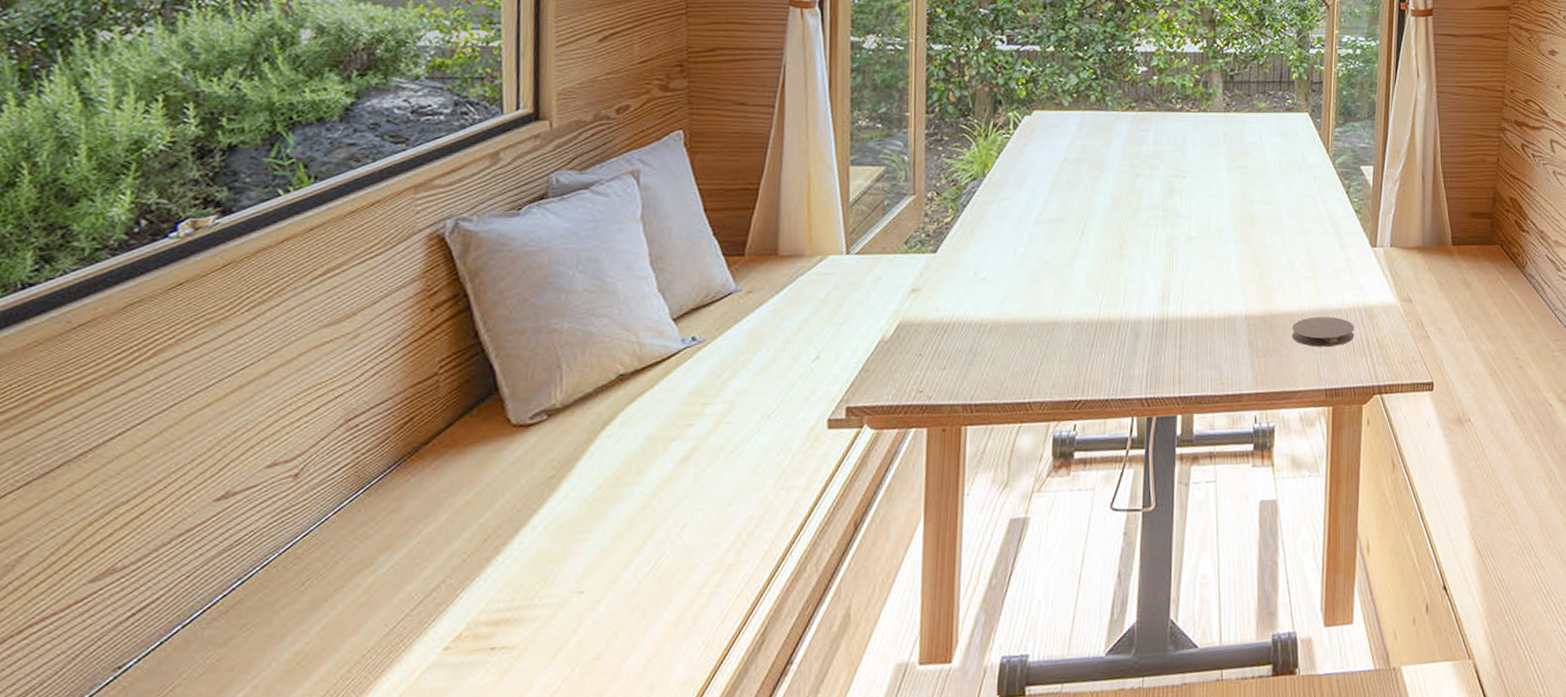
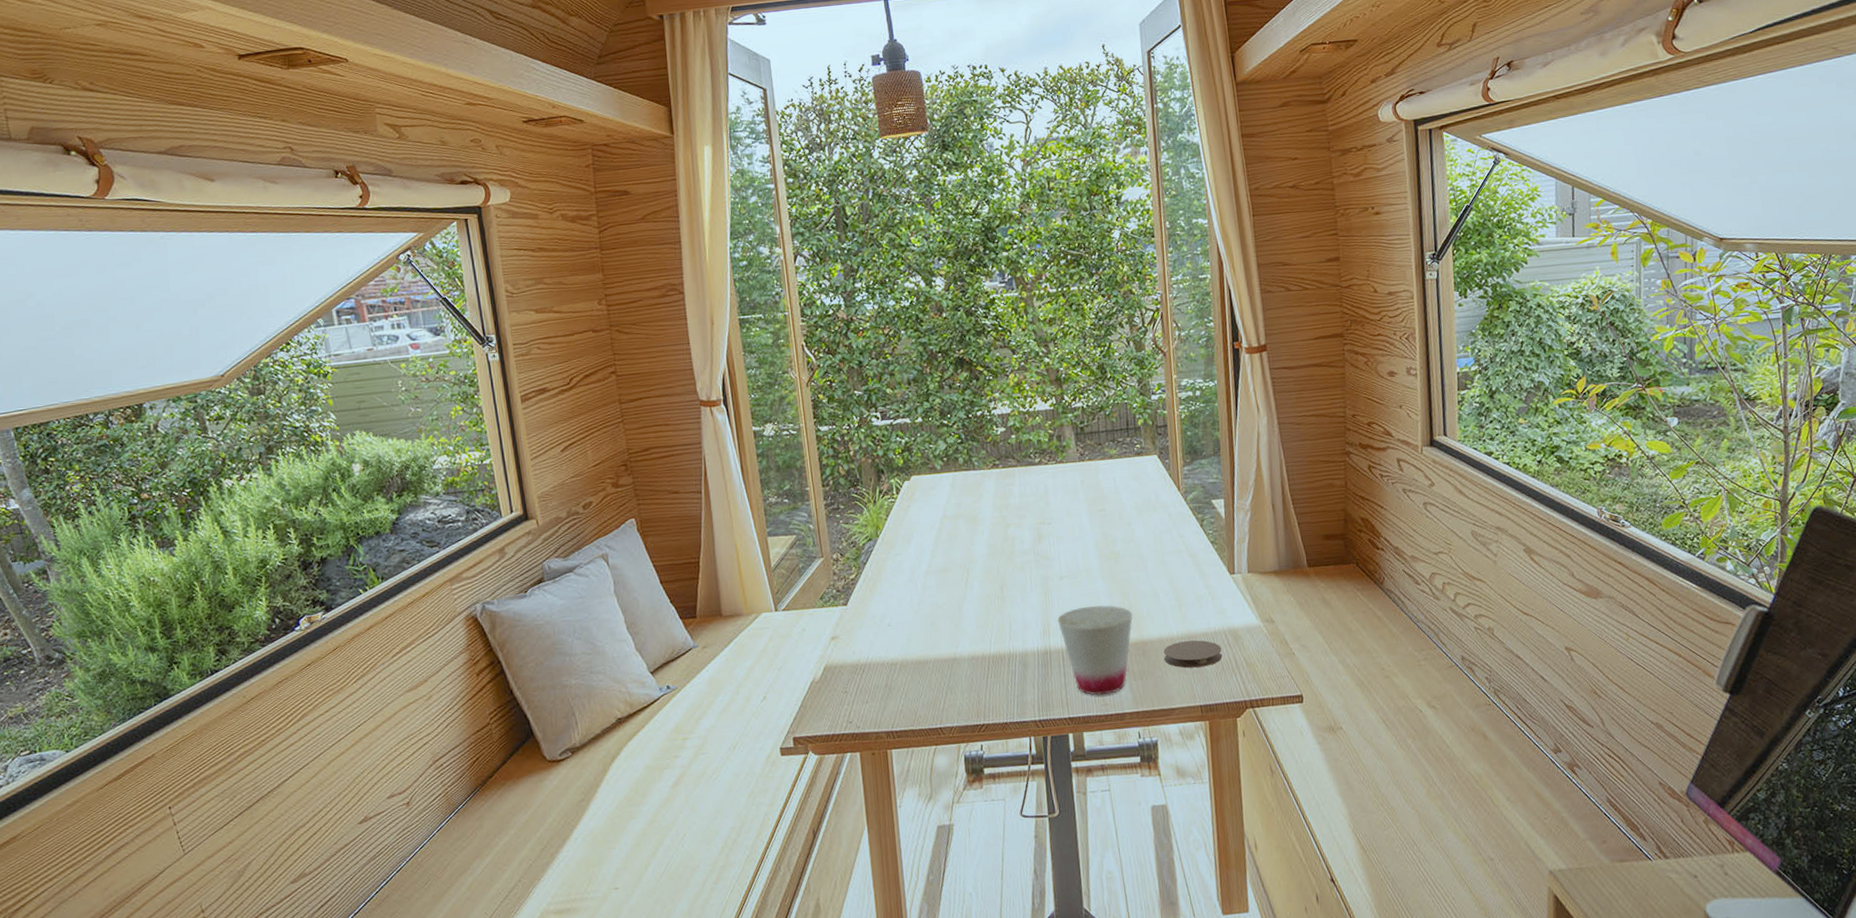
cup: none [1180,272,1264,373] -> present [1058,605,1133,696]

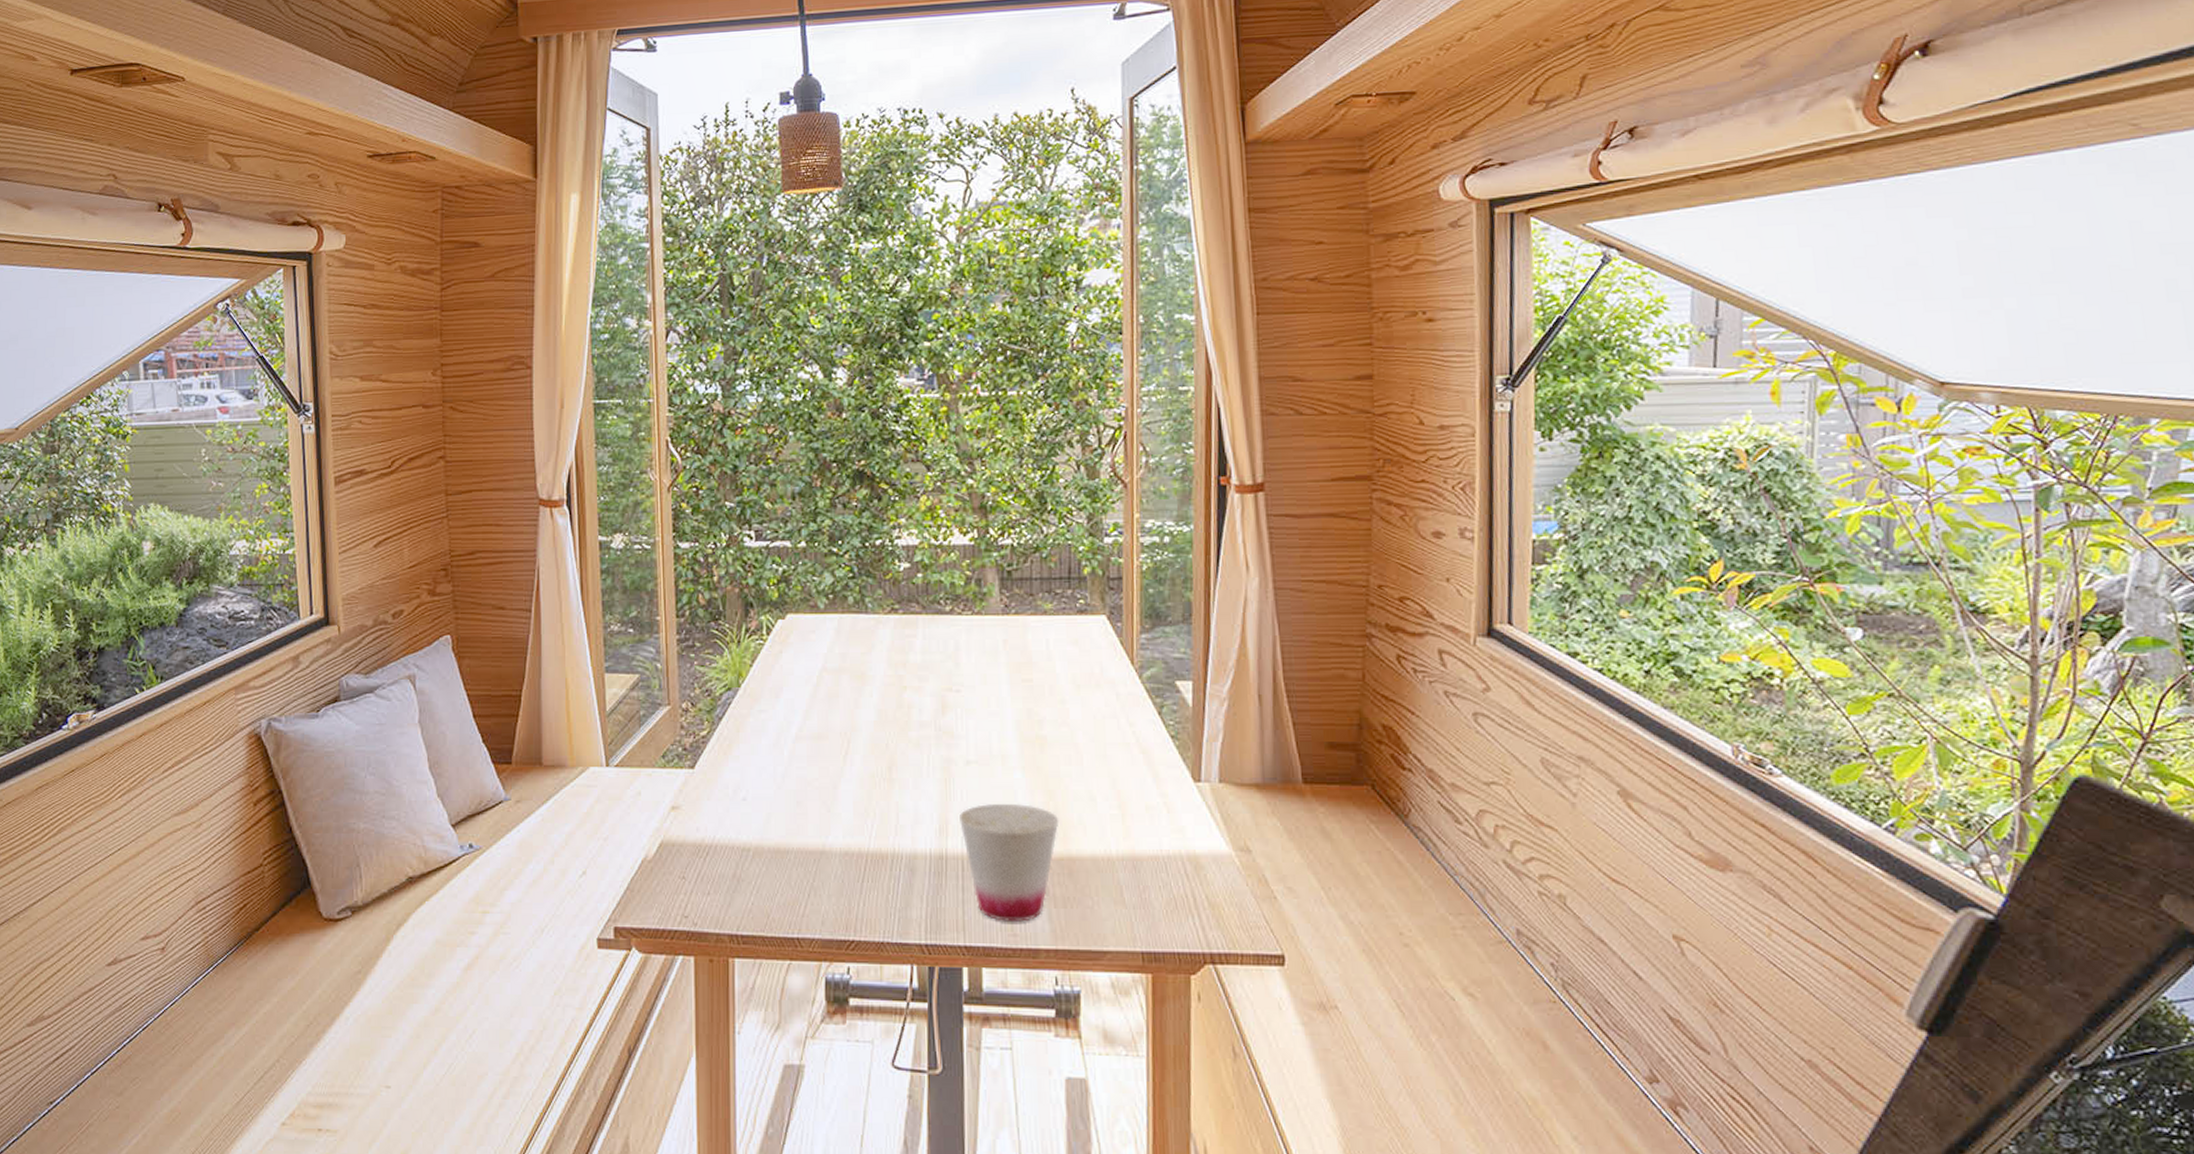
coaster: present [1163,640,1223,668] -> none [1096,863,1177,901]

